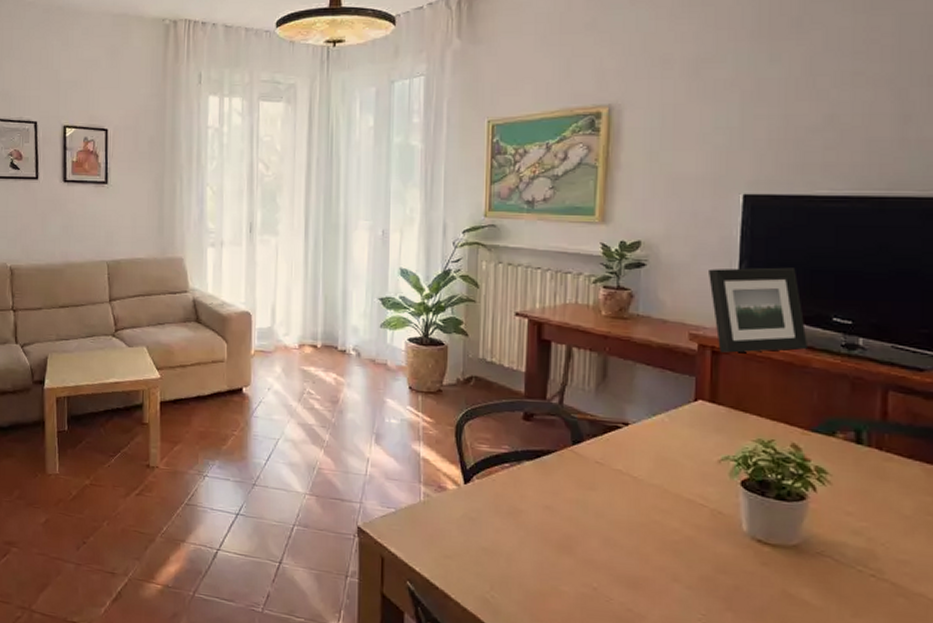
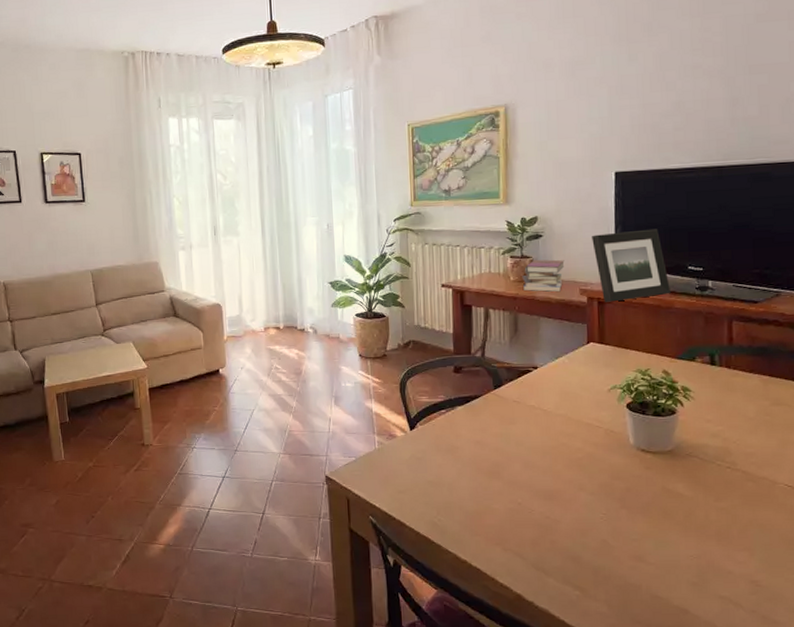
books: none [616,292,672,335] -> present [522,259,565,292]

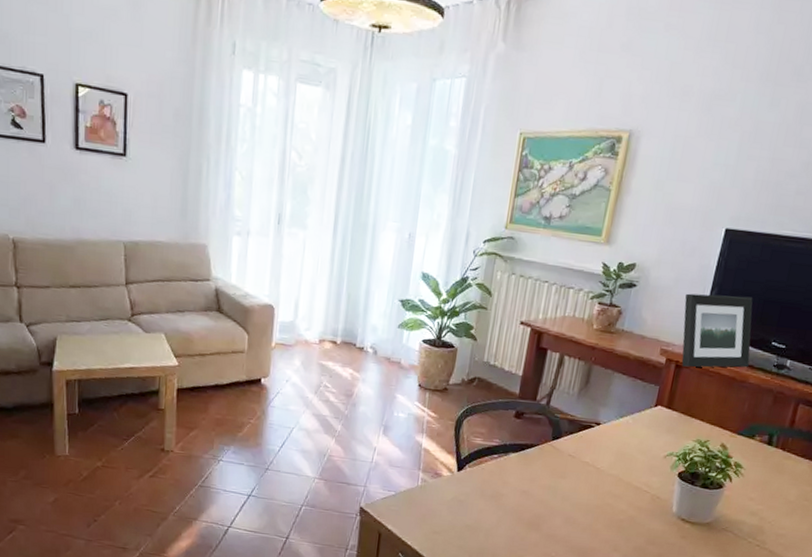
books: present [522,259,565,292] -> none [604,310,653,349]

